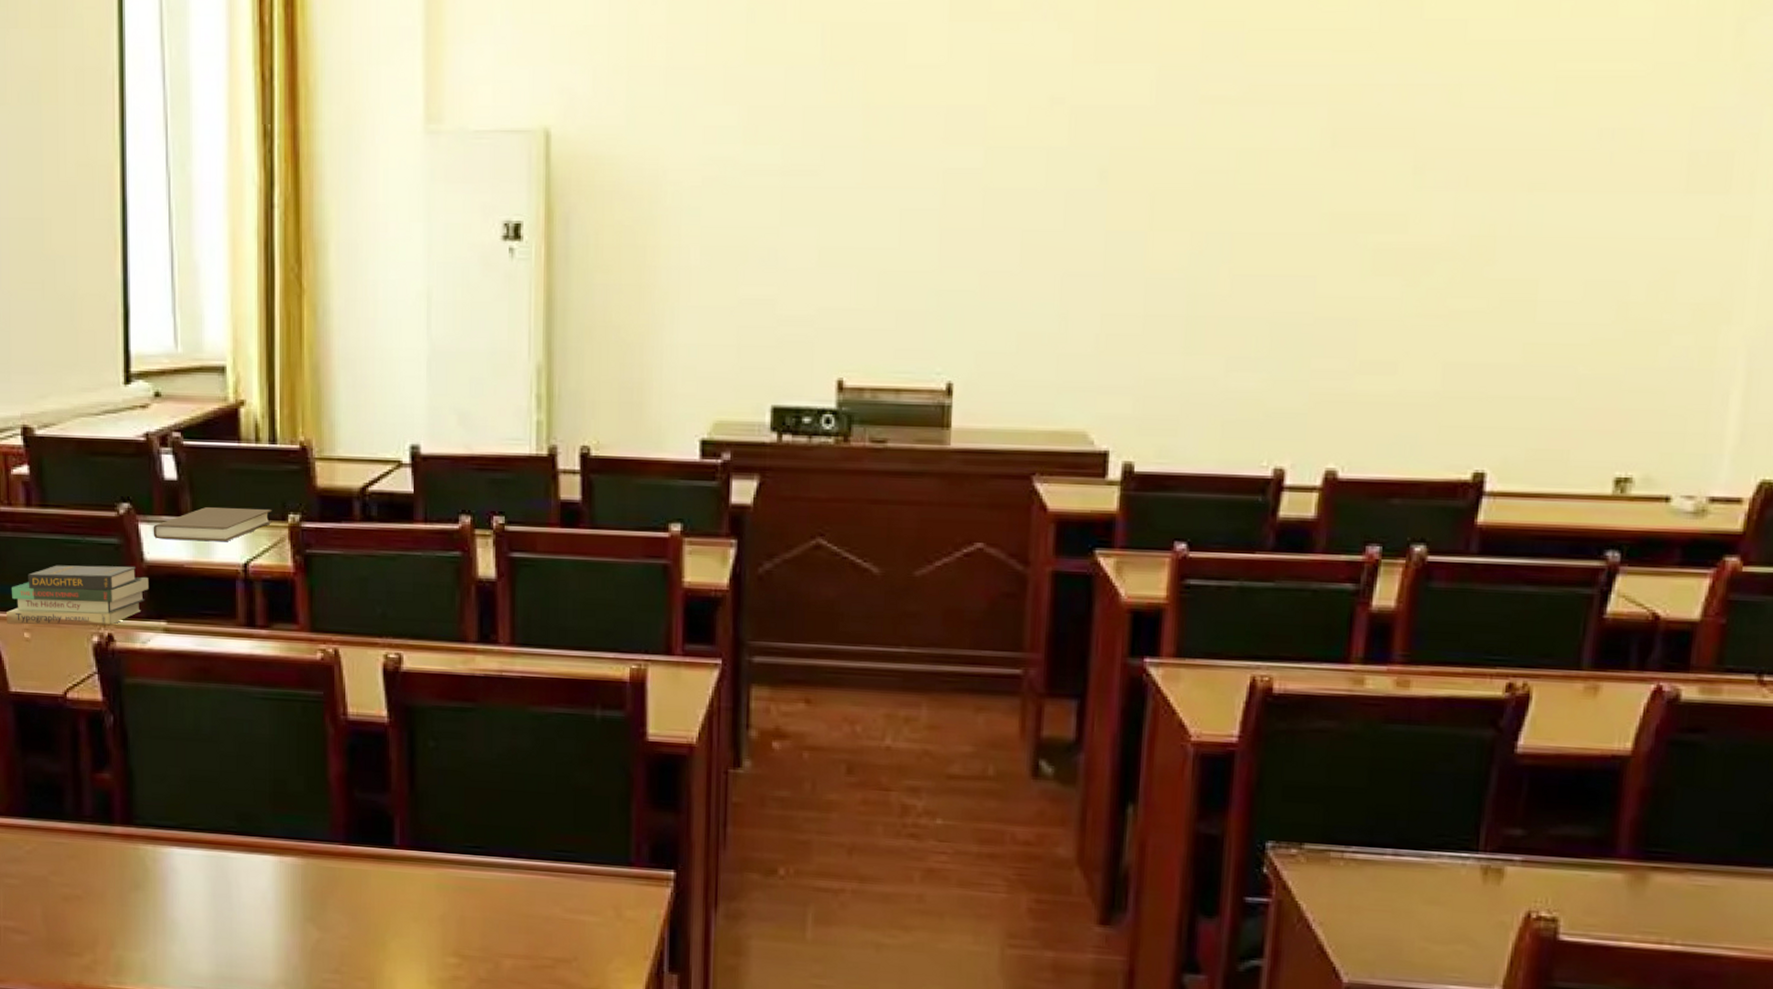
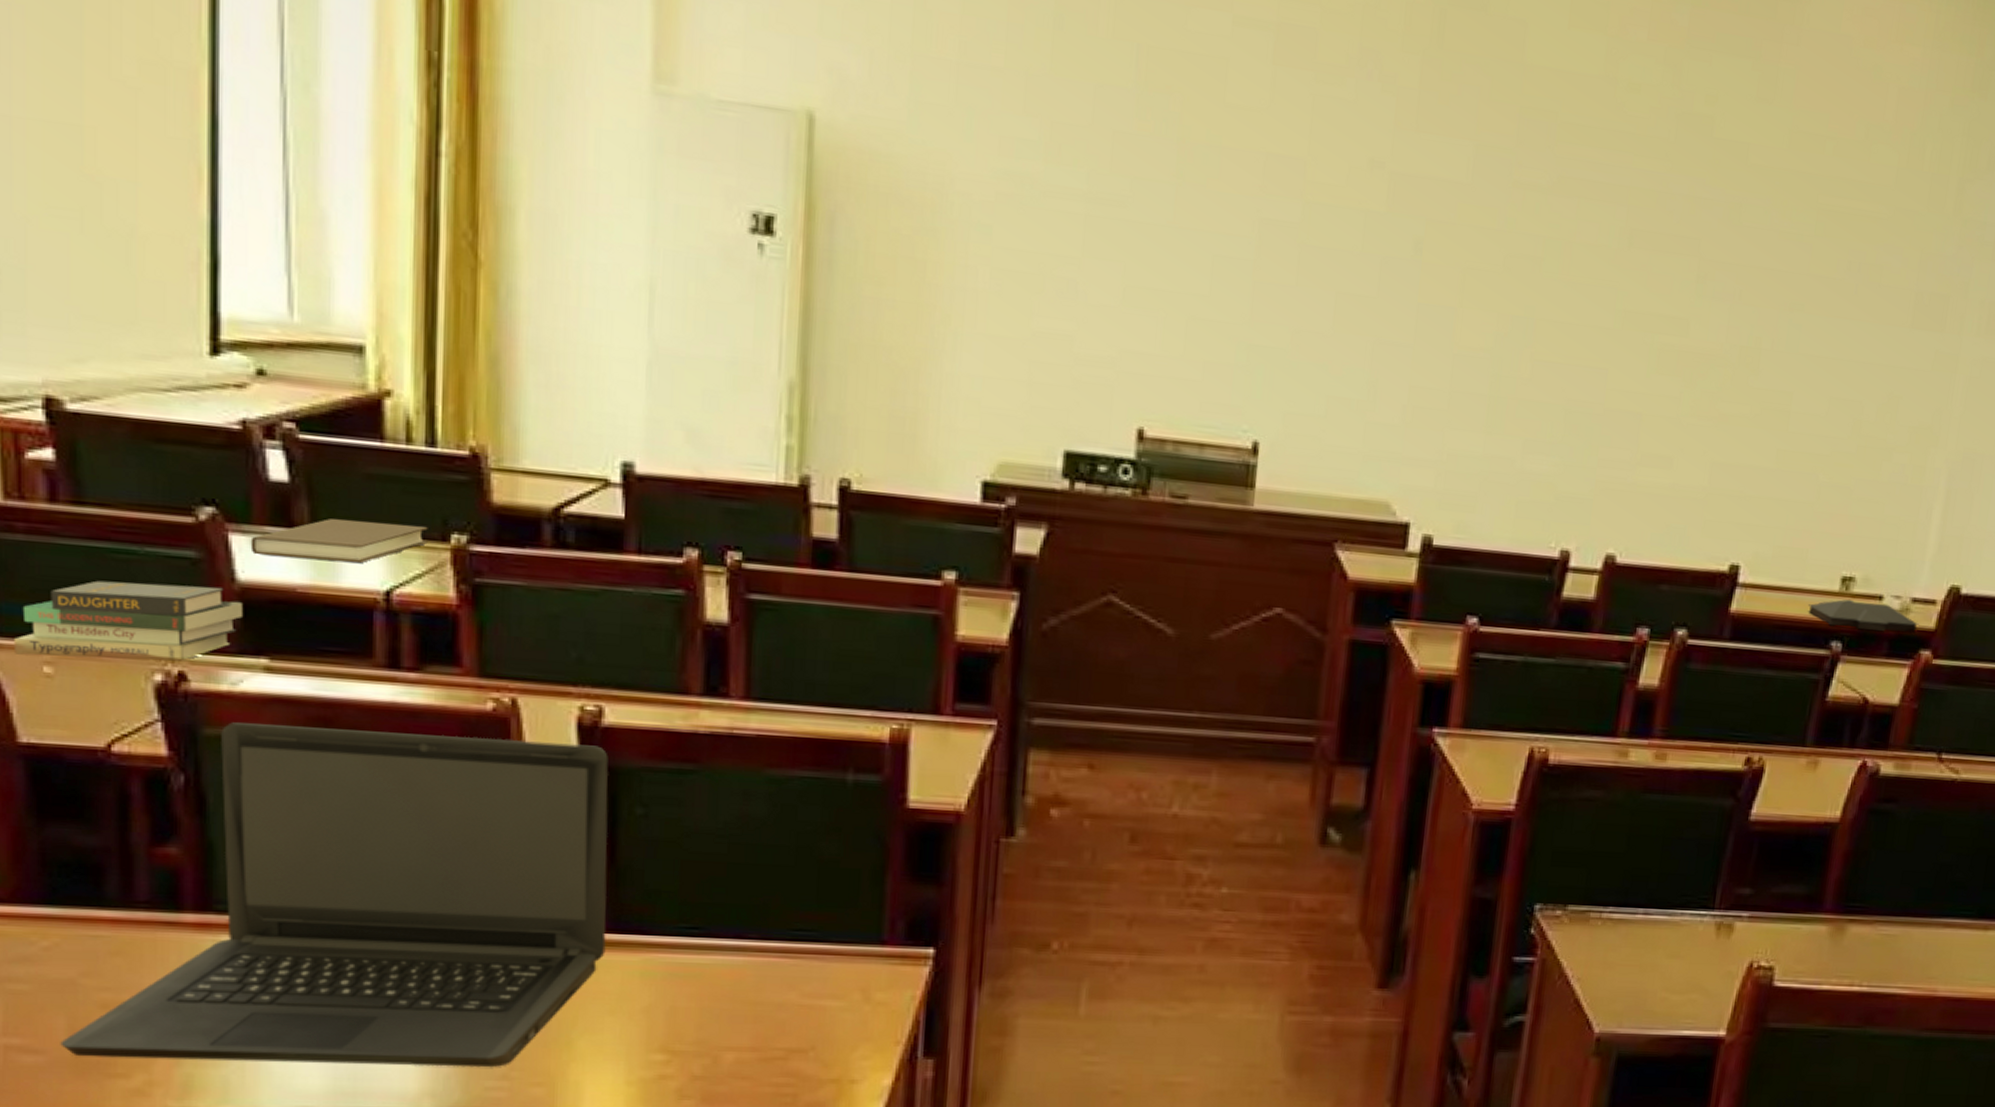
laptop: none [38,673,409,962] -> present [60,722,608,1067]
papers: none [1573,502,1721,537] -> present [1807,599,1919,632]

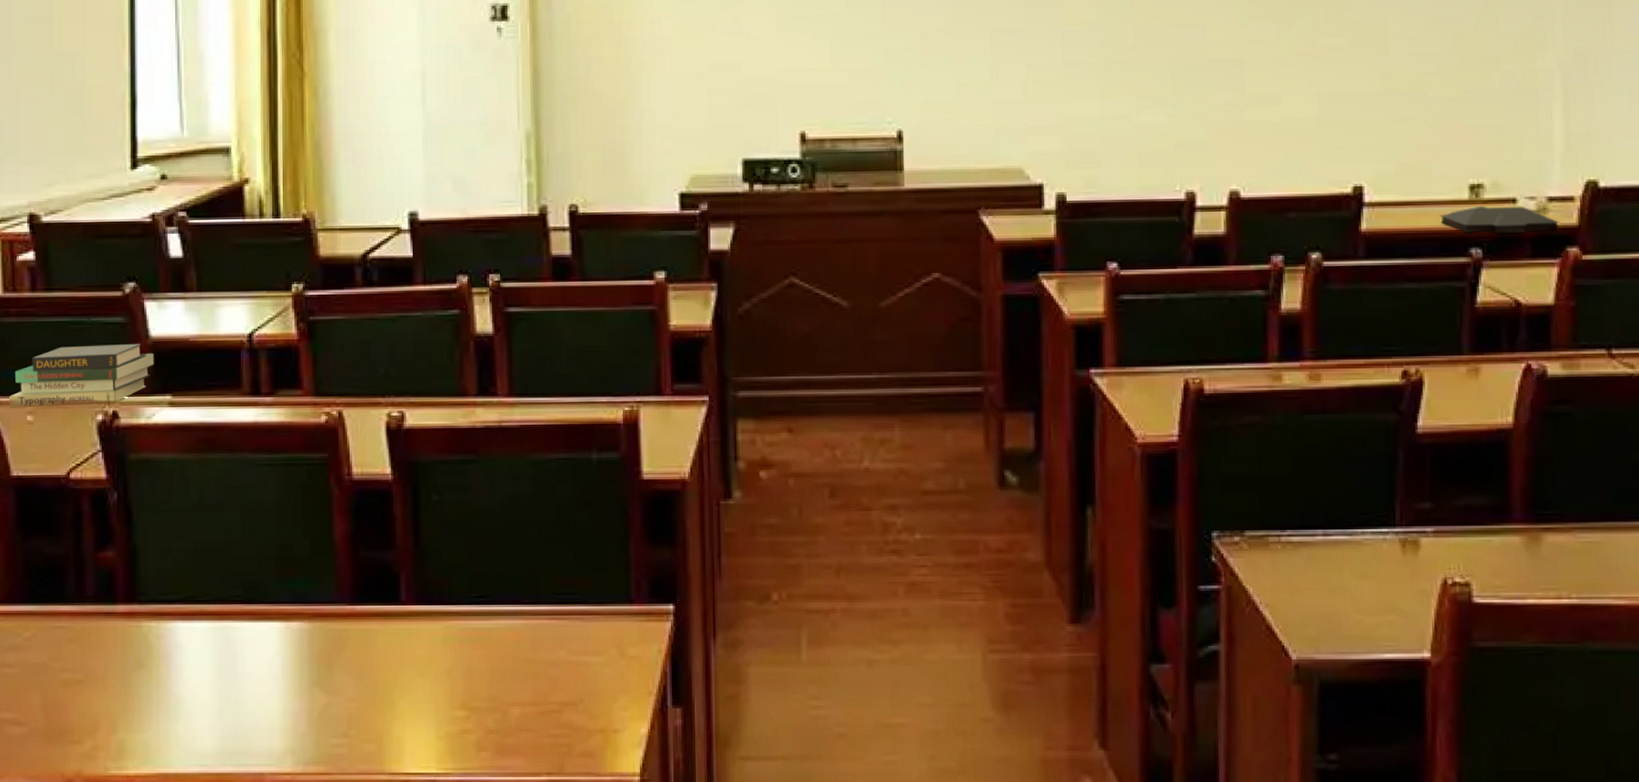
laptop: present [60,722,608,1067] -> none [36,445,415,727]
book: present [250,519,428,564] -> none [158,281,276,316]

